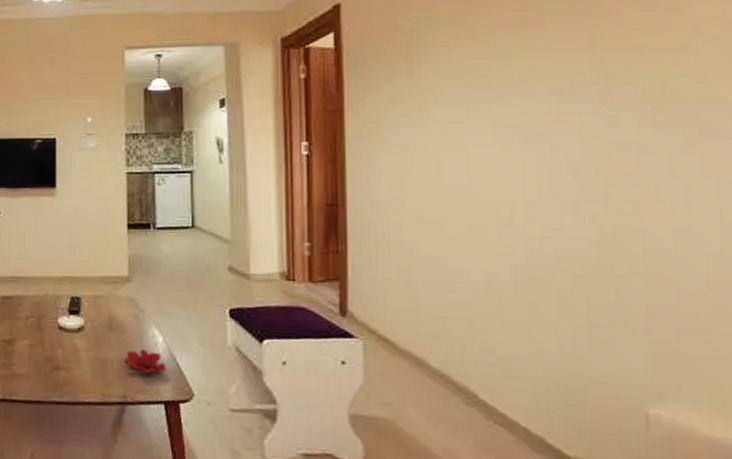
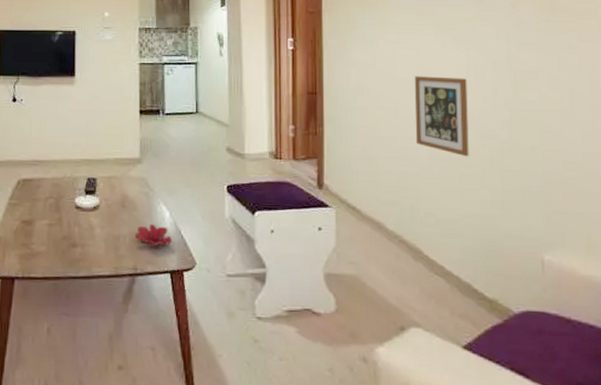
picture frame: none [465,184,541,283] -> present [414,76,469,157]

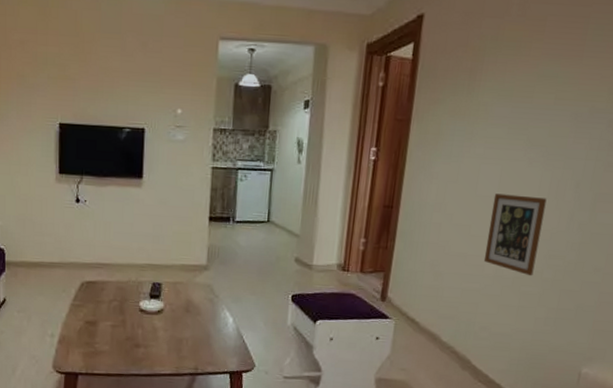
flower: present [134,223,172,246] -> none [197,328,234,349]

